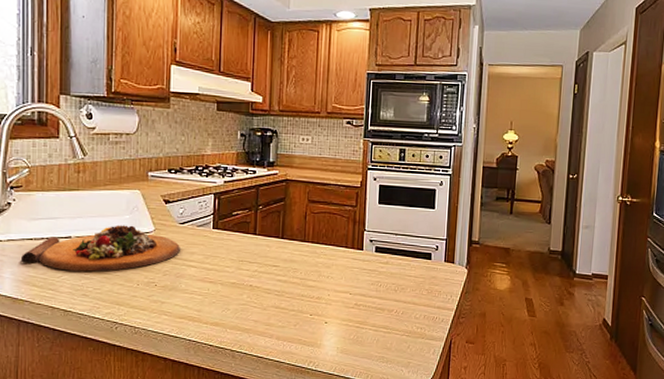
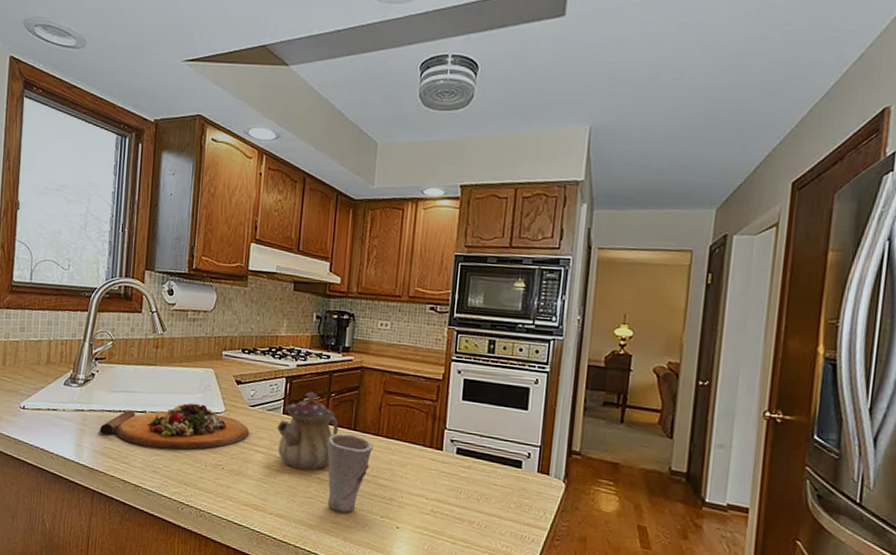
teapot: none [208,206,267,279] -> present [277,392,339,470]
cup: none [258,242,301,314] -> present [327,433,374,513]

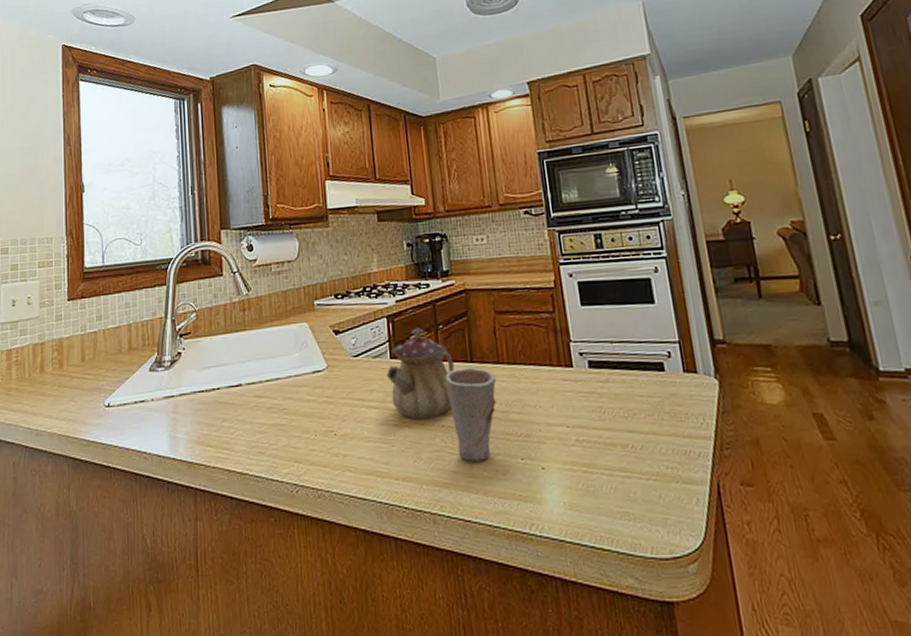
cutting board: present [99,403,249,450] -> none [193,364,357,425]

